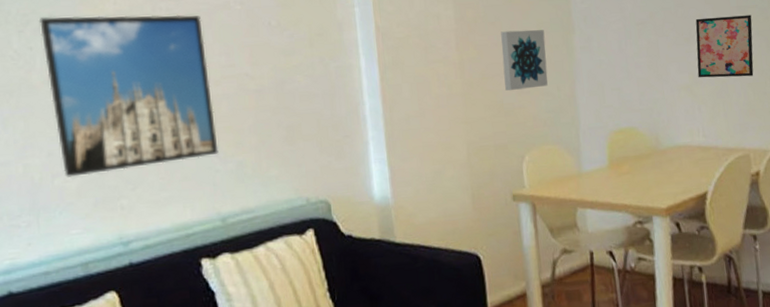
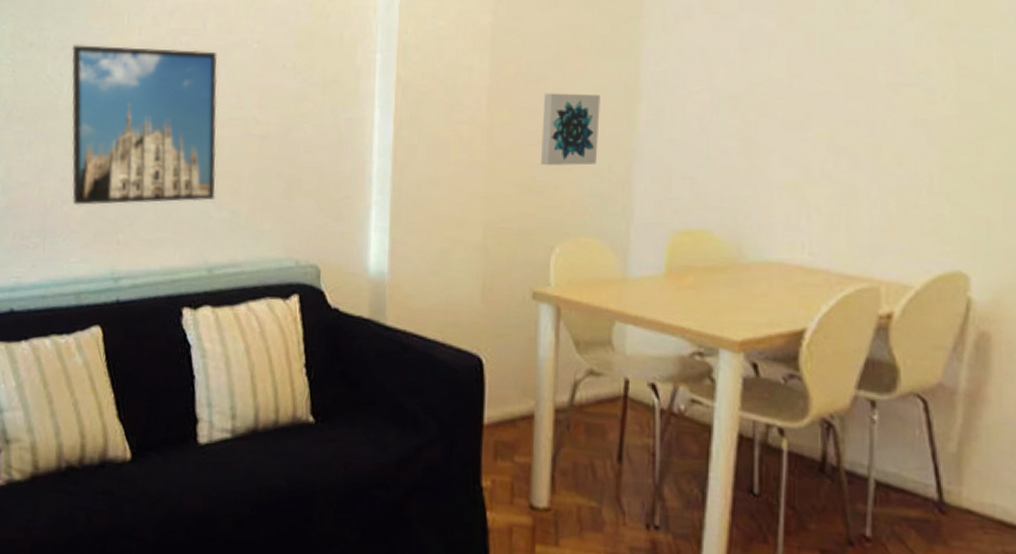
wall art: present [695,15,754,78] -> none [812,96,908,181]

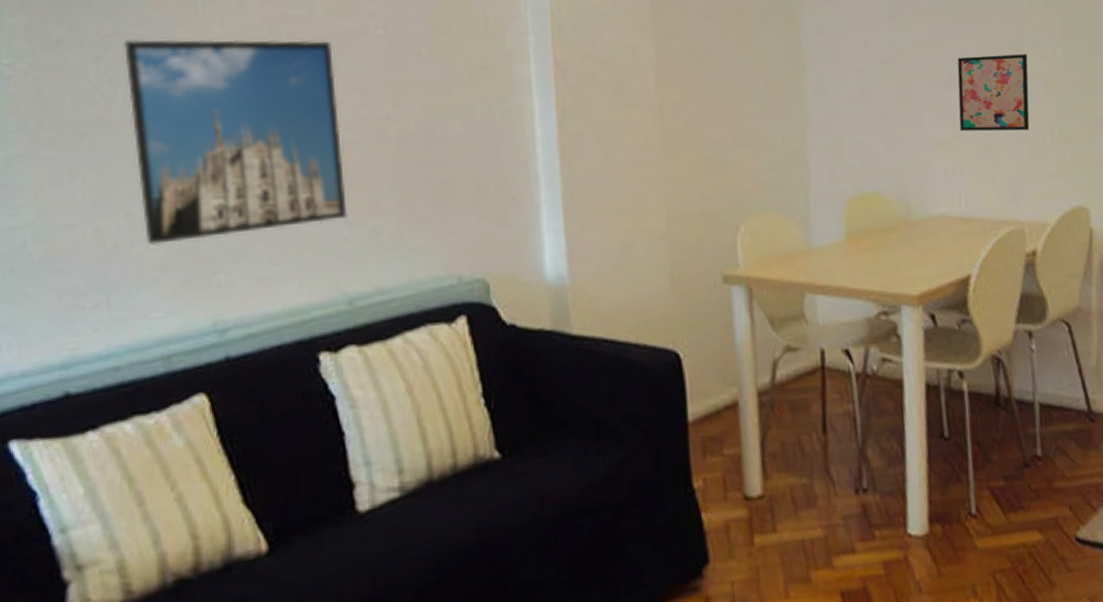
wall art: present [541,93,600,166] -> none [712,67,771,143]
wall art: none [812,96,908,181] -> present [957,54,1030,132]

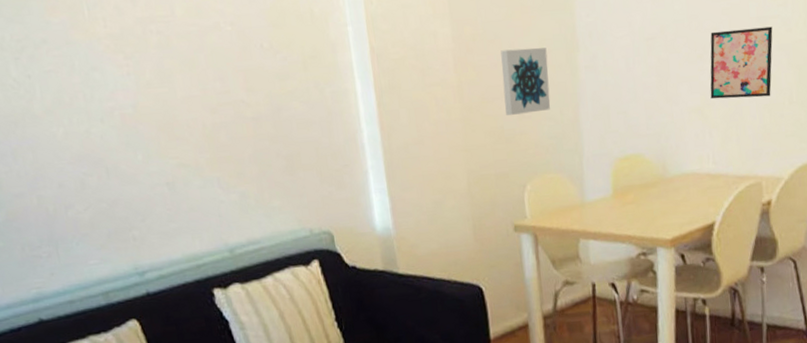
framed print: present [123,39,348,245] -> none [33,37,221,209]
wall art: none [712,67,771,143] -> present [501,48,551,115]

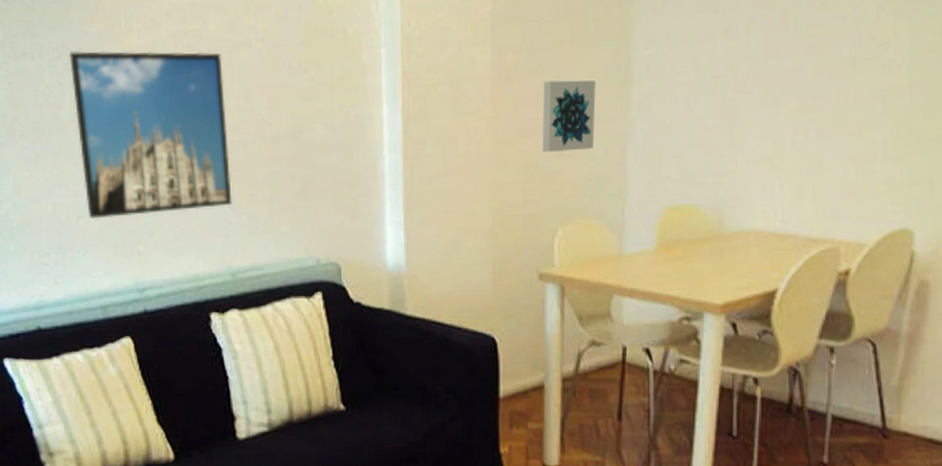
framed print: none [33,37,221,209] -> present [68,51,232,219]
wall art: present [710,26,773,100] -> none [784,69,868,150]

